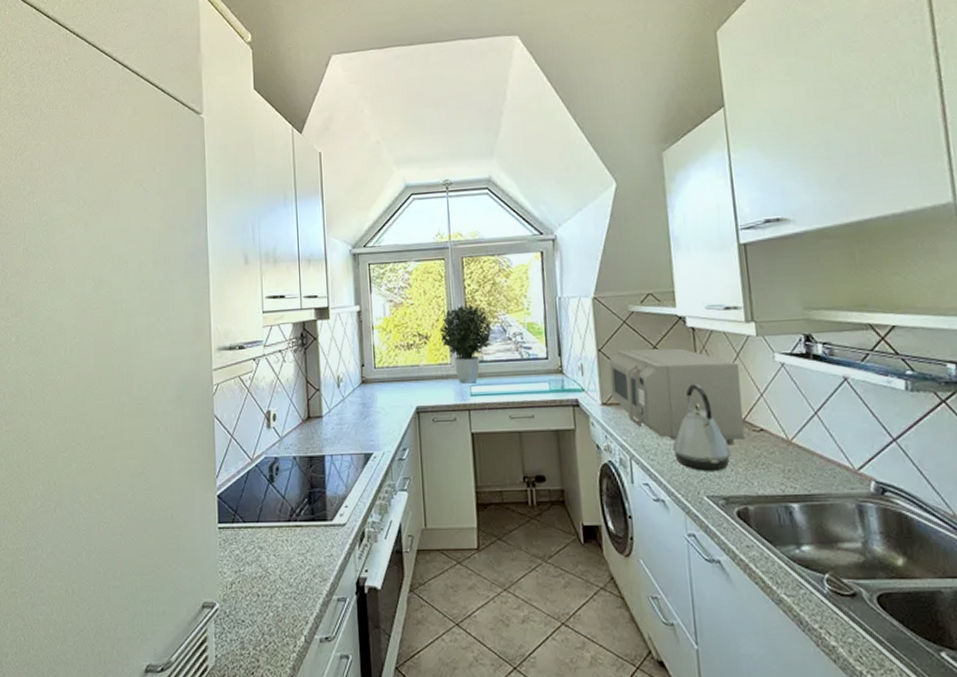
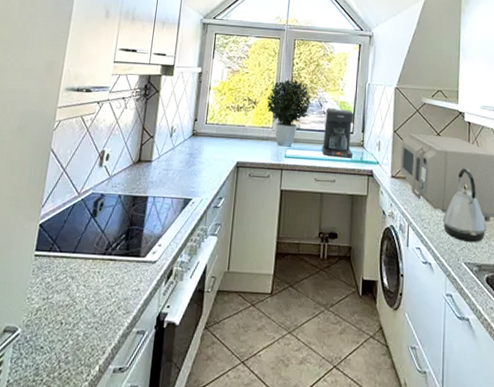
coffee maker: none [511,331,551,388] -> present [322,108,354,158]

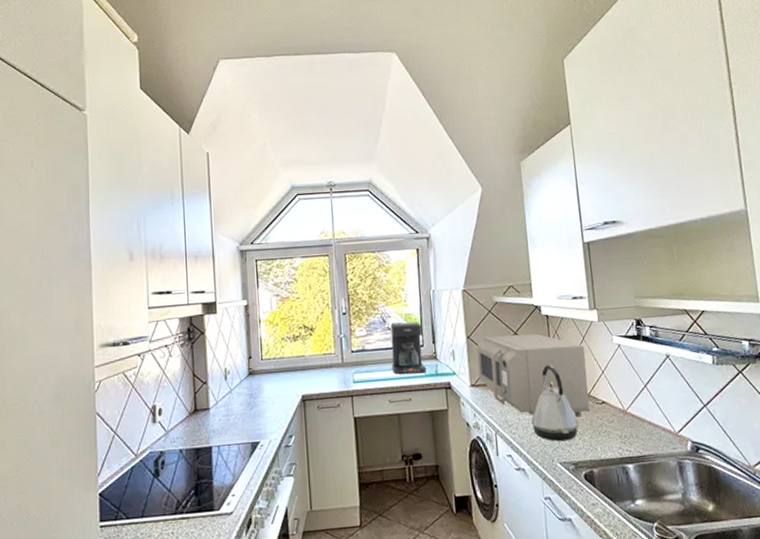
potted plant: present [267,80,312,147] -> none [324,298,374,372]

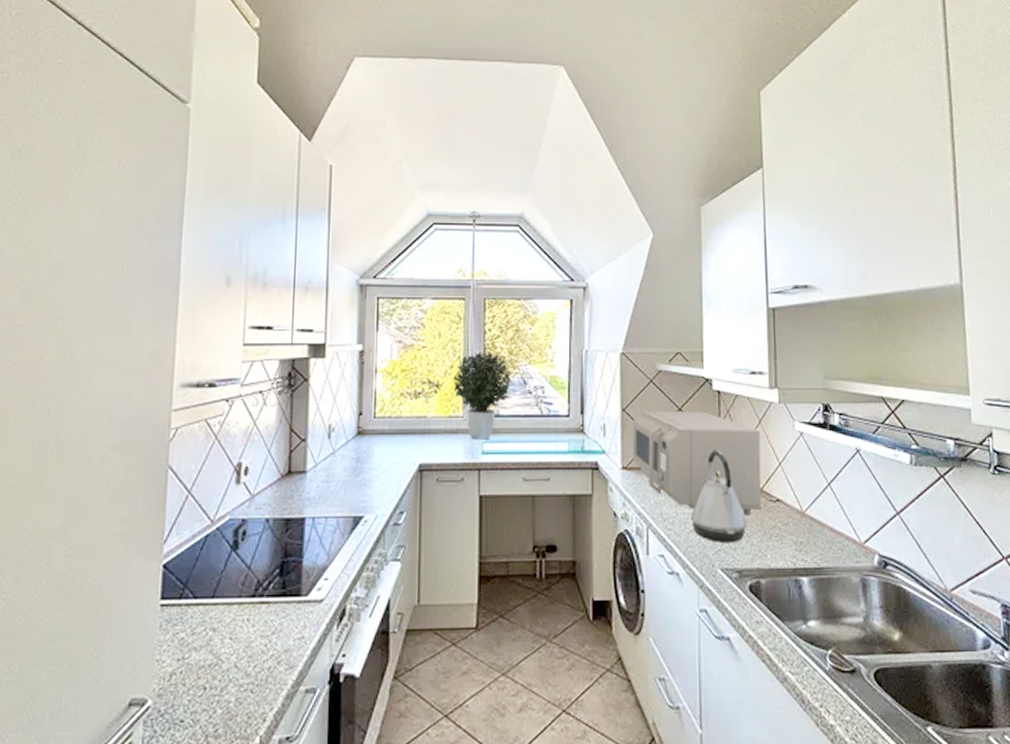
potted plant: none [324,298,374,372] -> present [453,352,513,440]
coffee maker: present [390,321,426,374] -> none [530,386,570,449]

